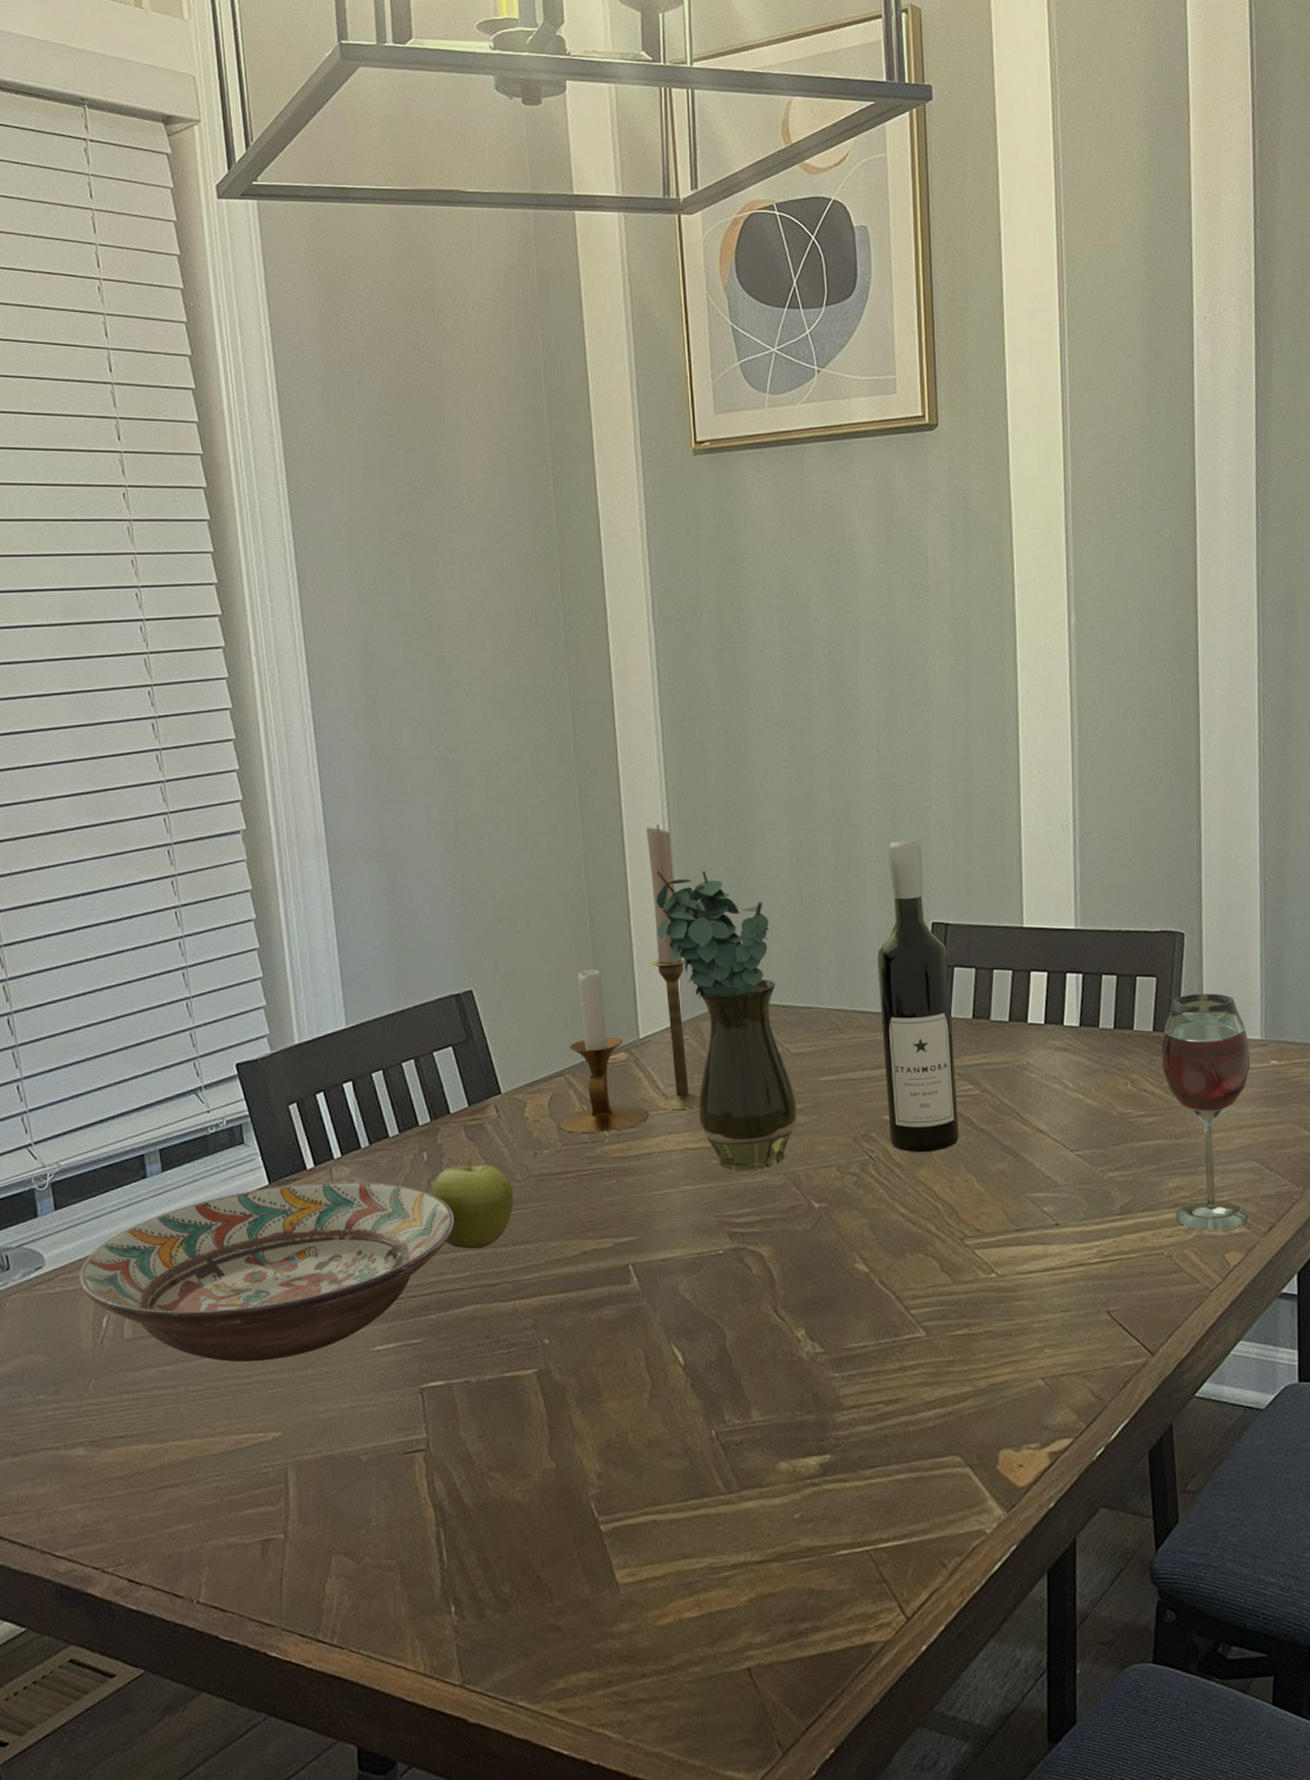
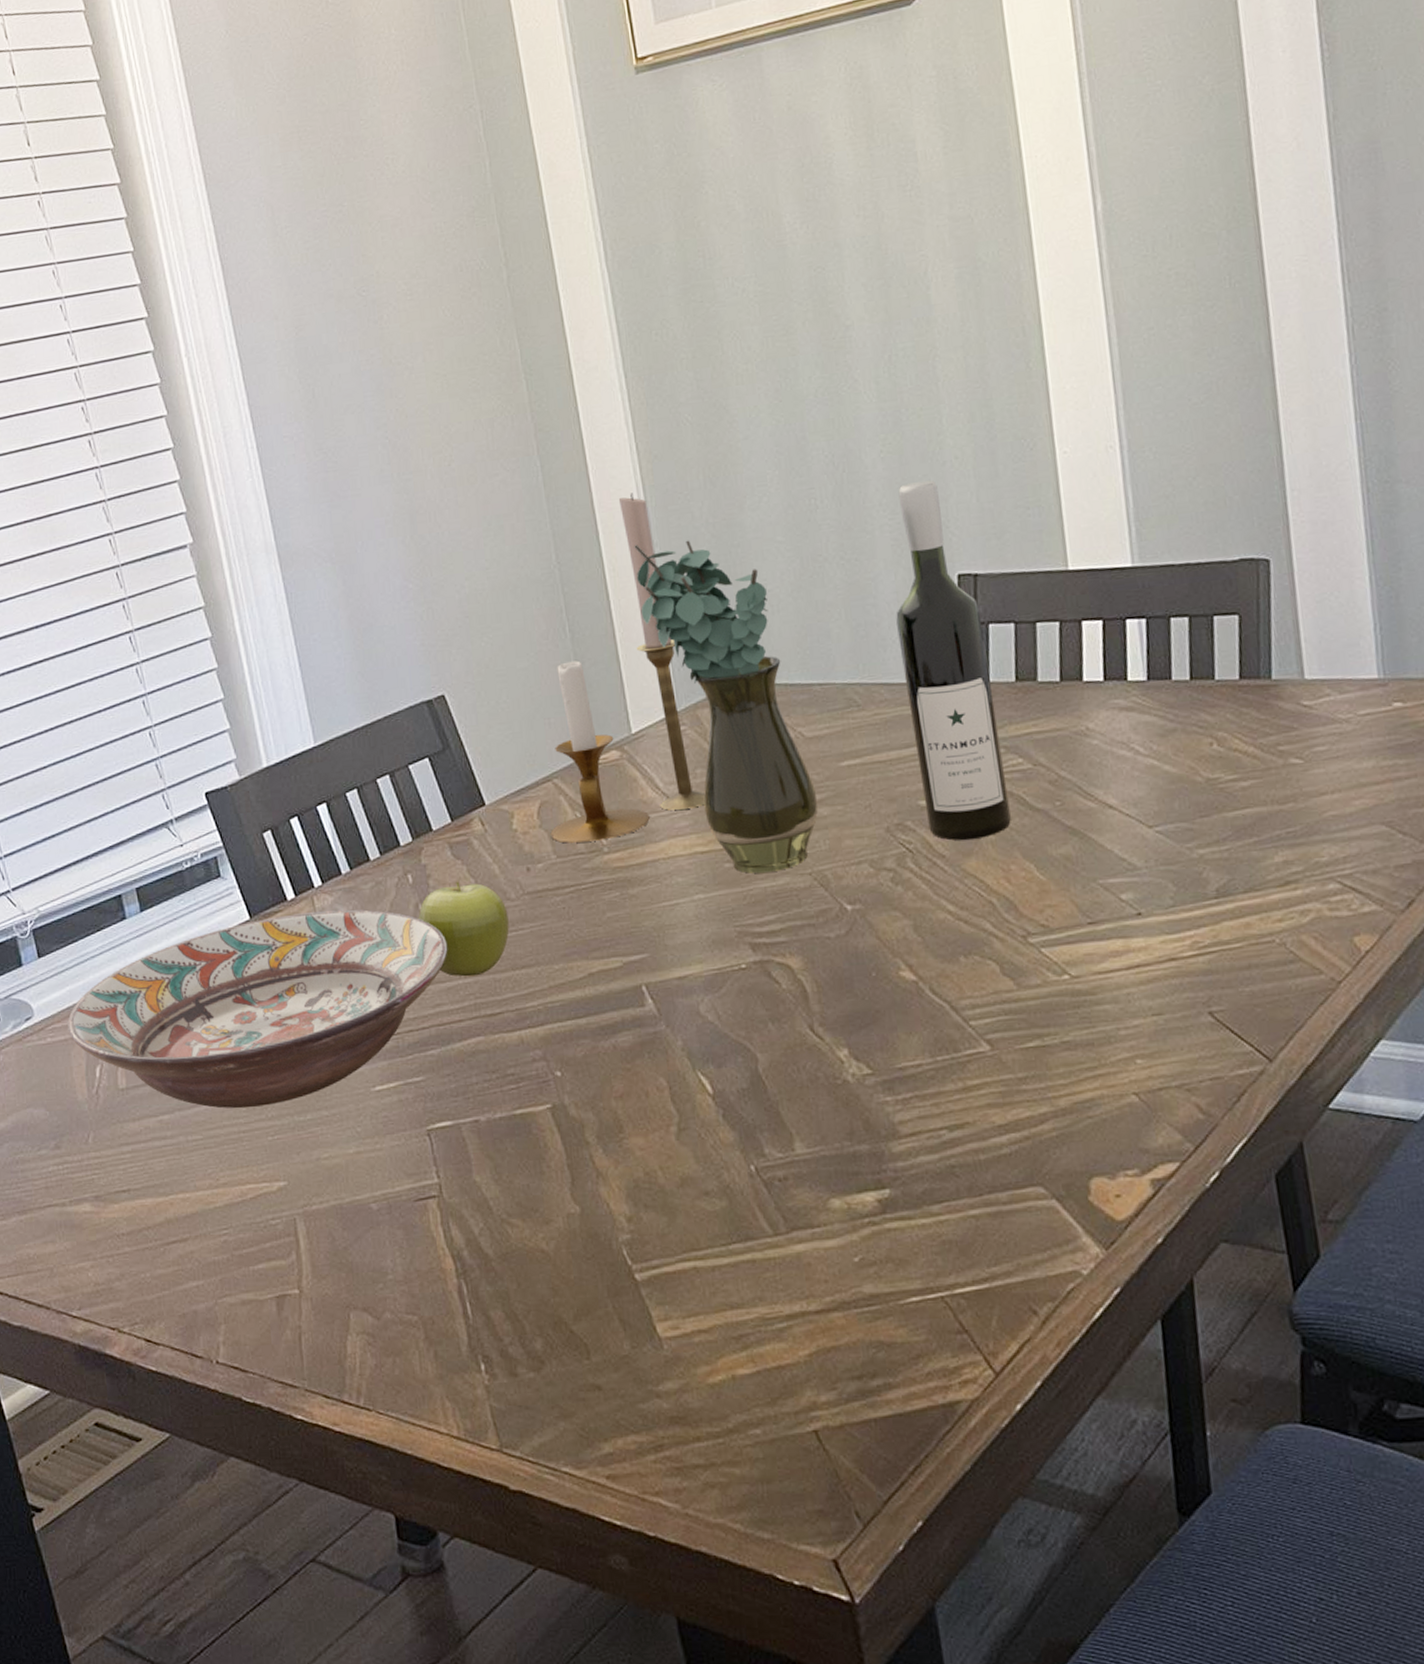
wineglass: present [1160,993,1251,1230] -> none [1250,627,1380,911]

